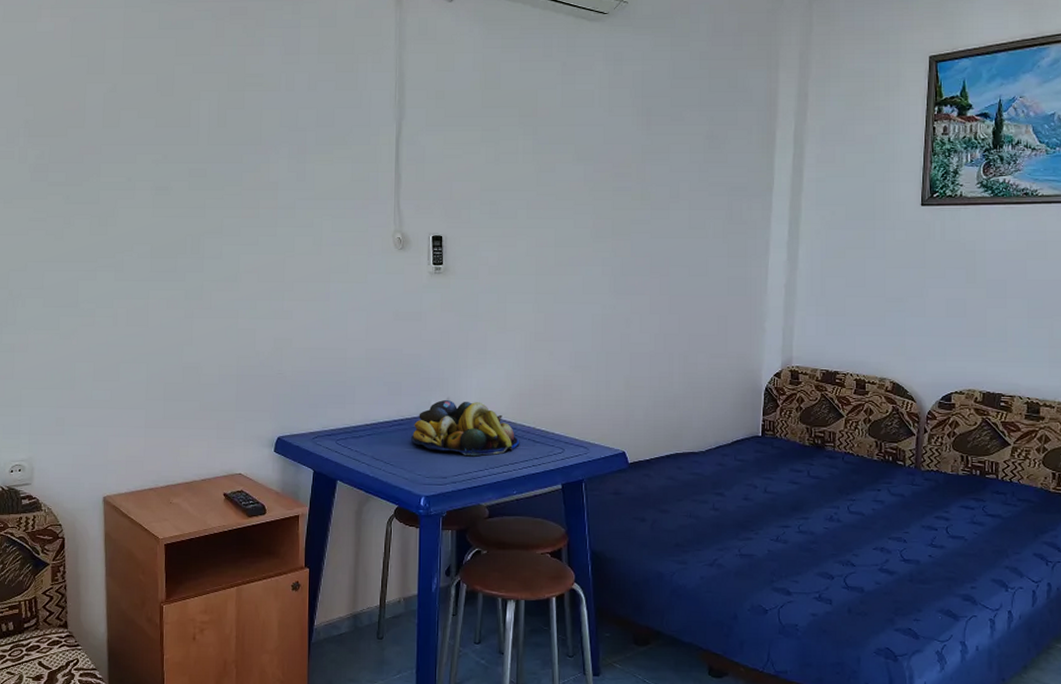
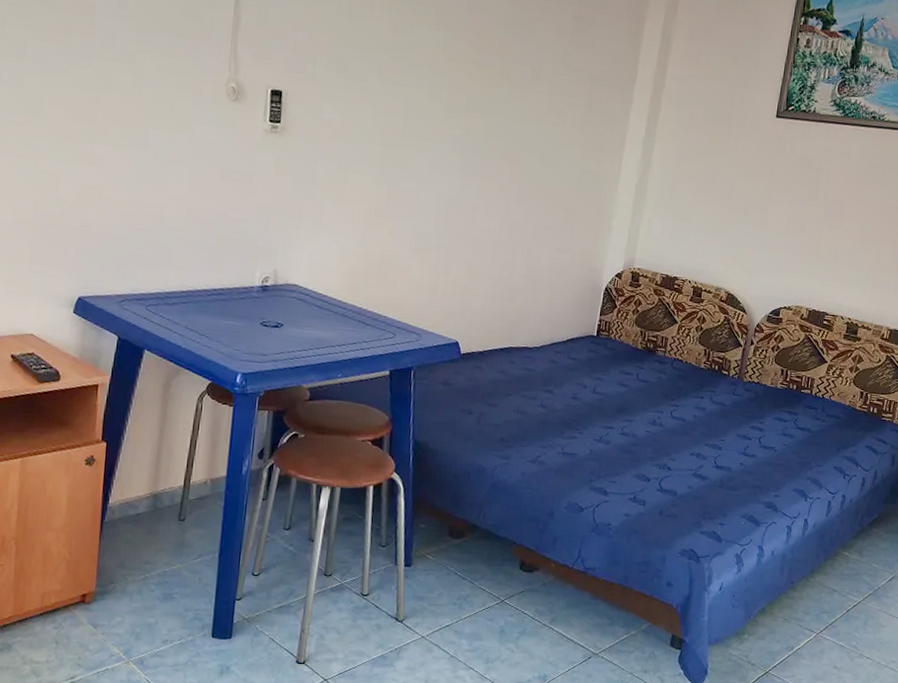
fruit bowl: present [410,400,520,457] -> none [230,271,349,335]

